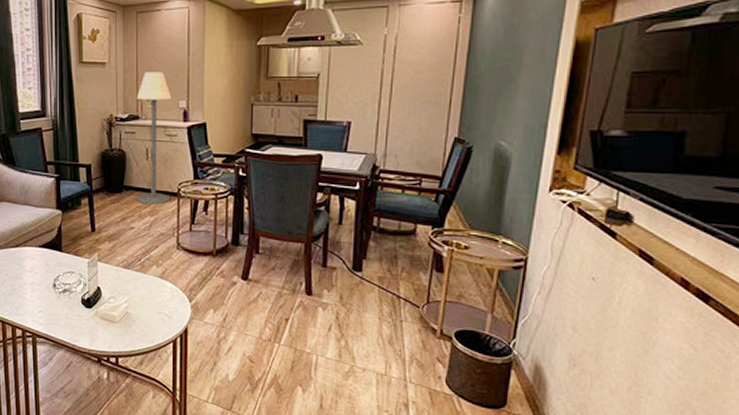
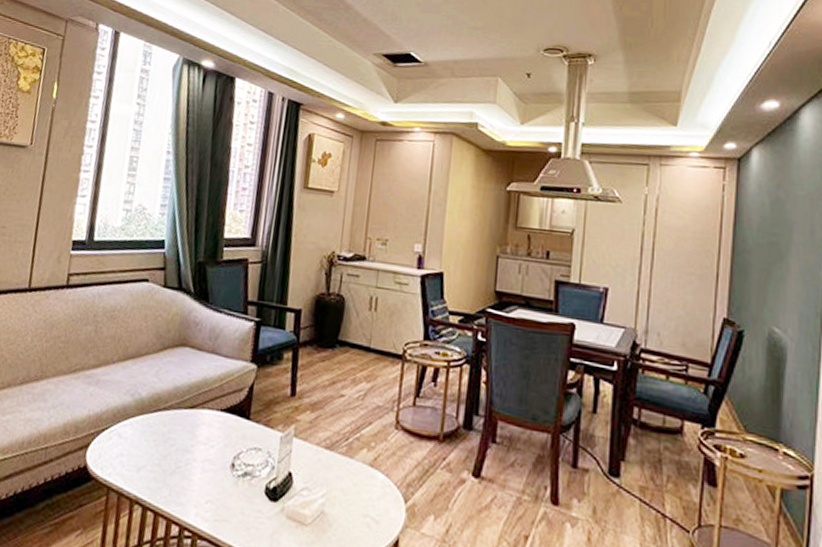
floor lamp: present [136,72,172,205] -> none [352,207,406,368]

